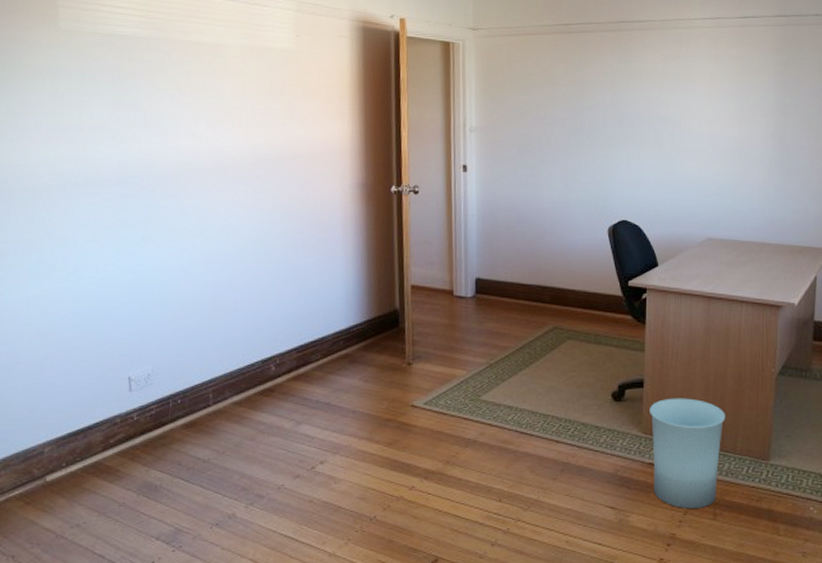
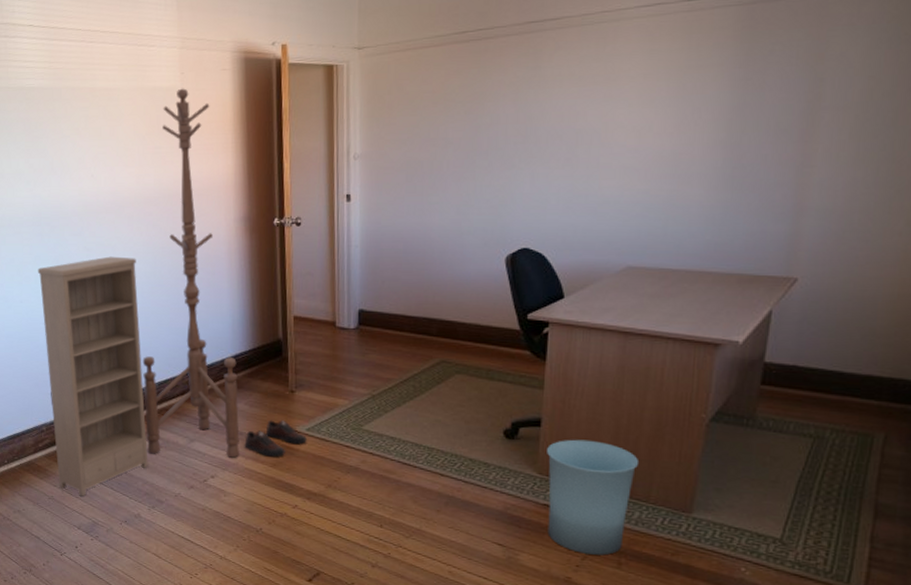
bookshelf: none [119,221,247,499] -> present [37,256,148,497]
coat rack: none [243,51,353,442] -> present [142,88,240,458]
shoe: none [358,394,424,436] -> present [244,419,307,457]

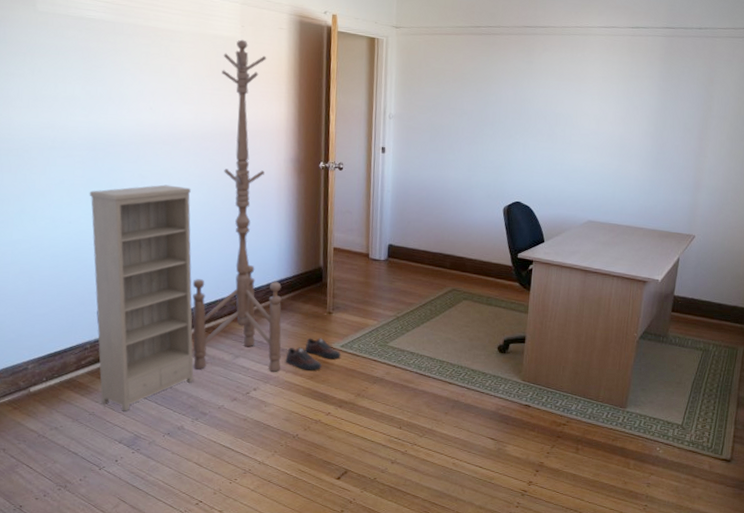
waste bin: present [547,439,638,555] -> none [527,353,592,444]

